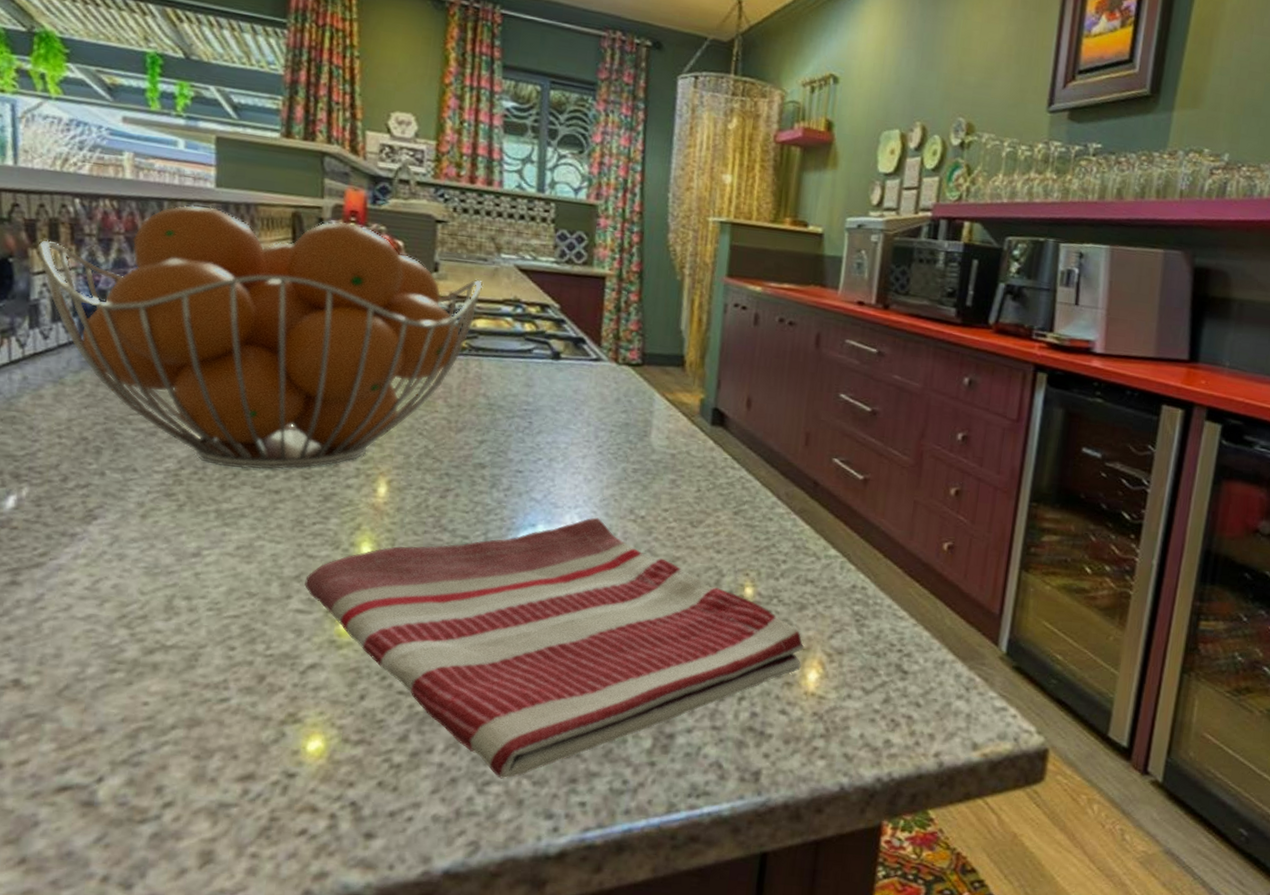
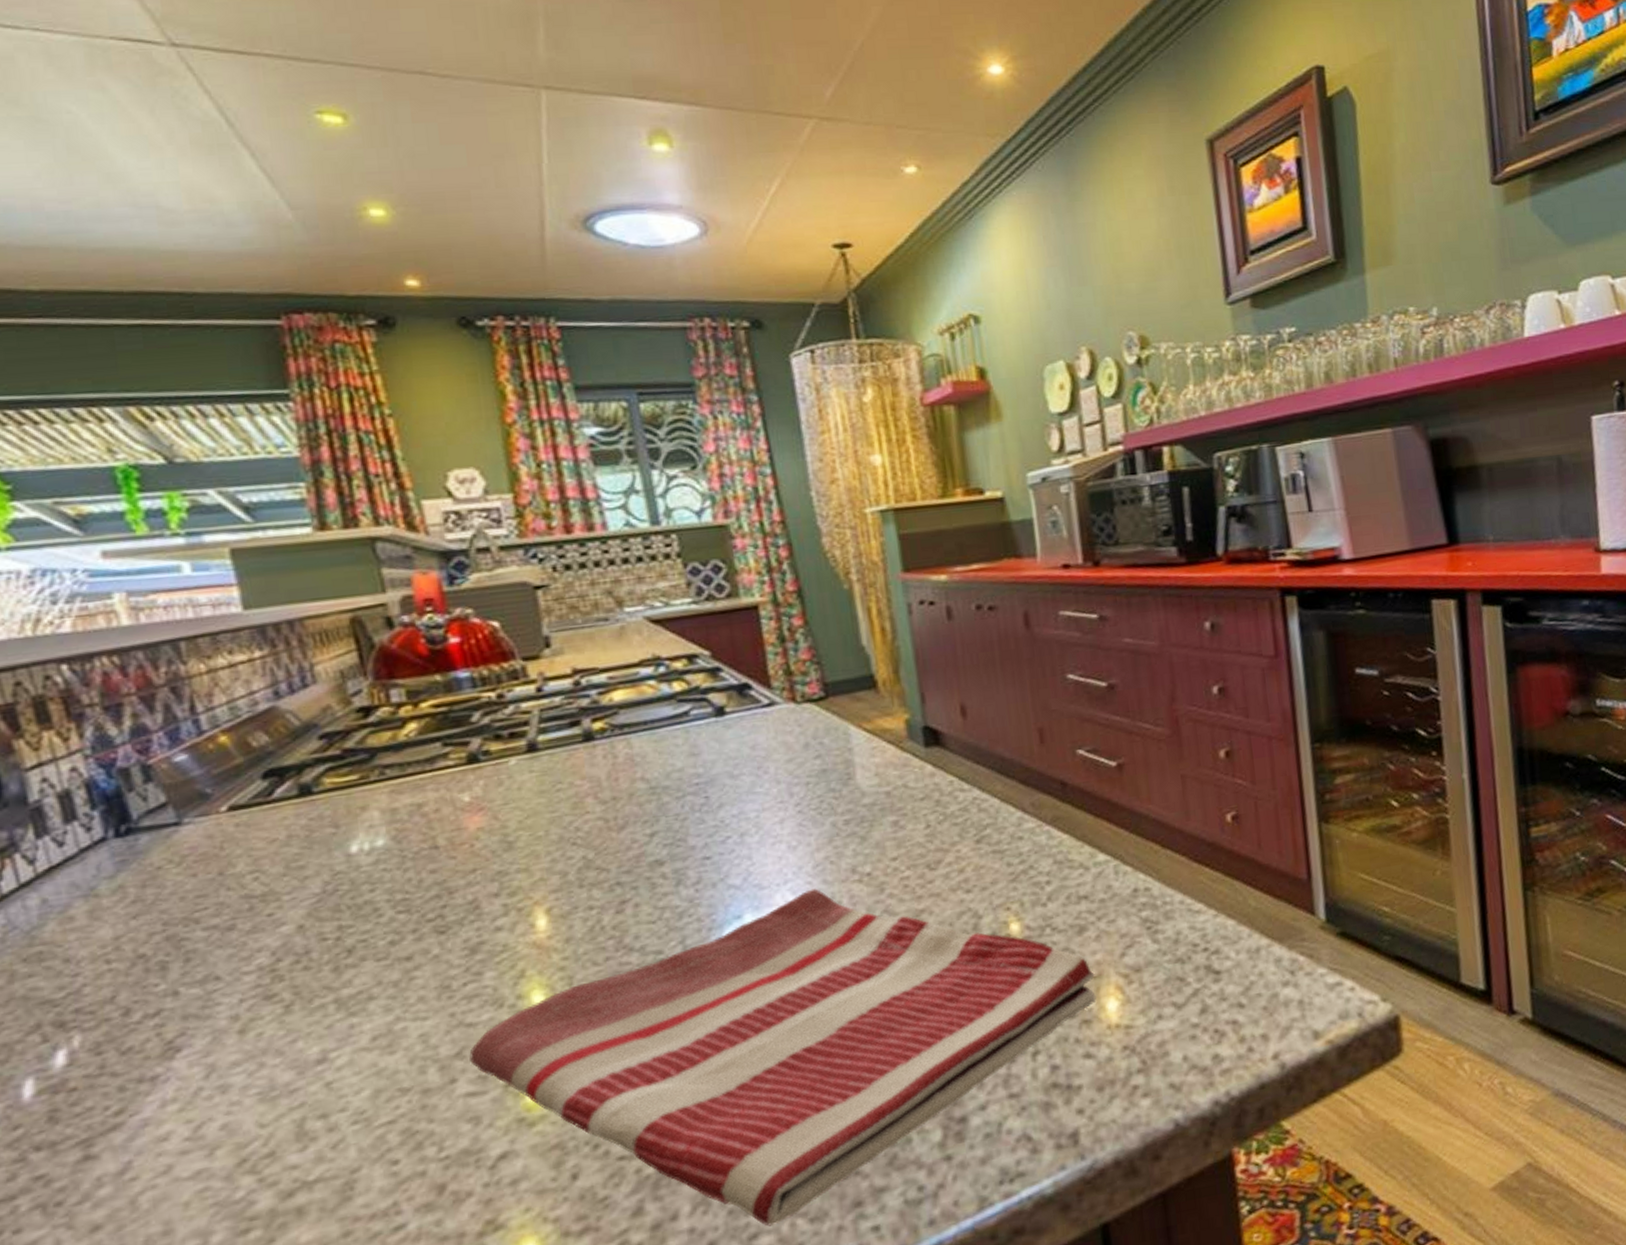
fruit basket: present [37,205,484,470] -> none [24,614,611,947]

